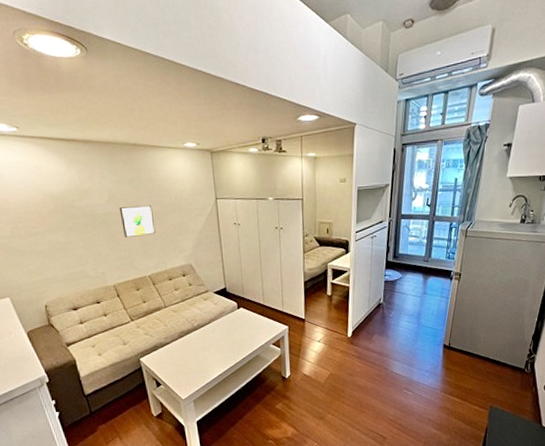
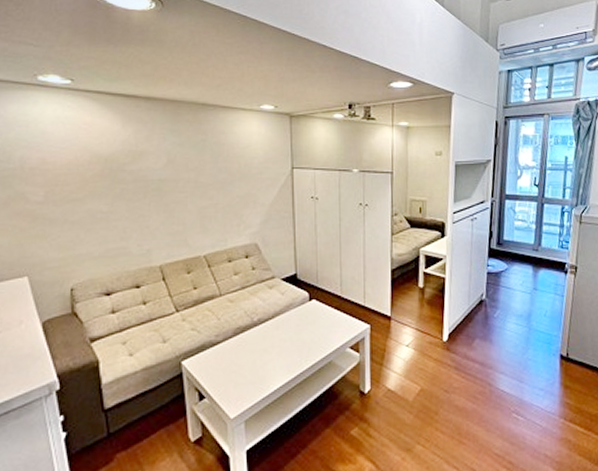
wall art: present [119,204,156,238] -> none [177,171,218,210]

